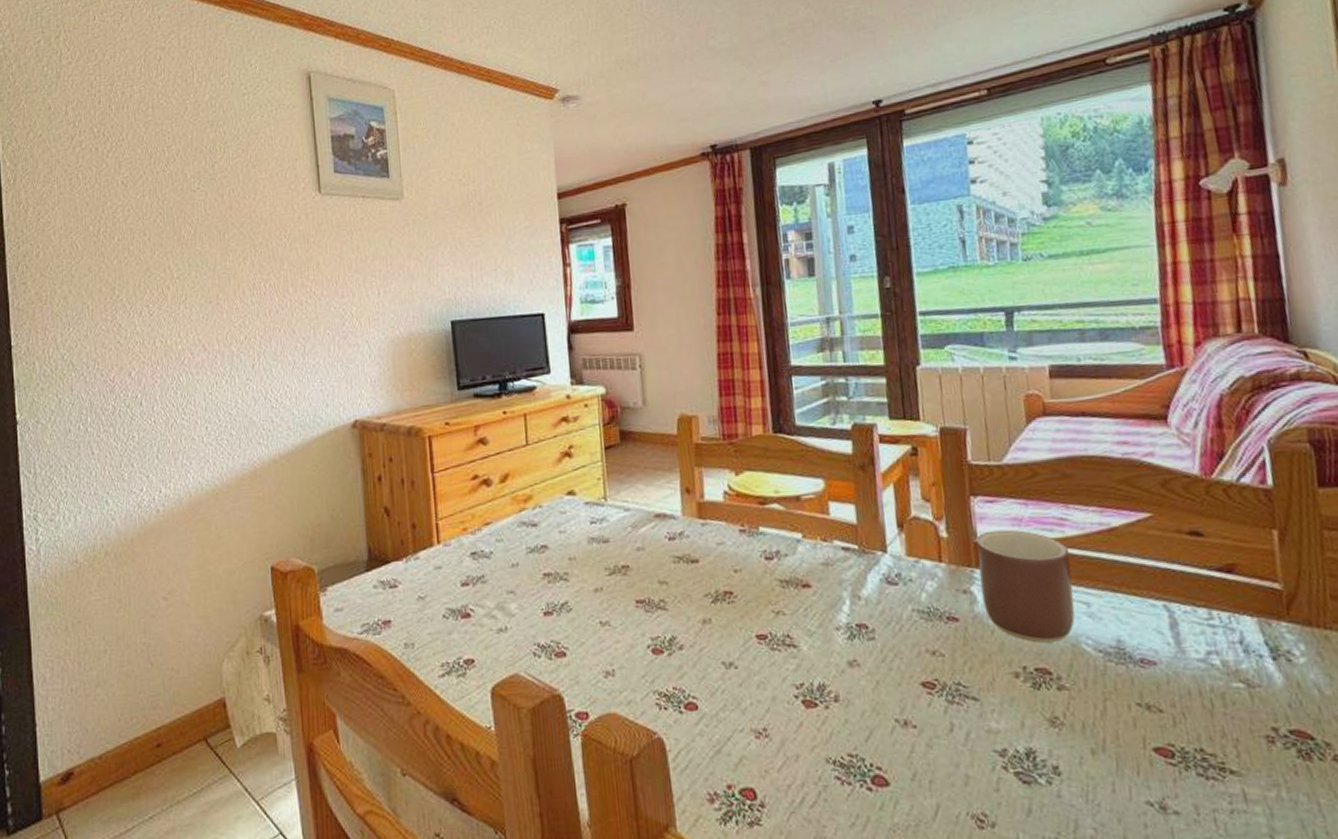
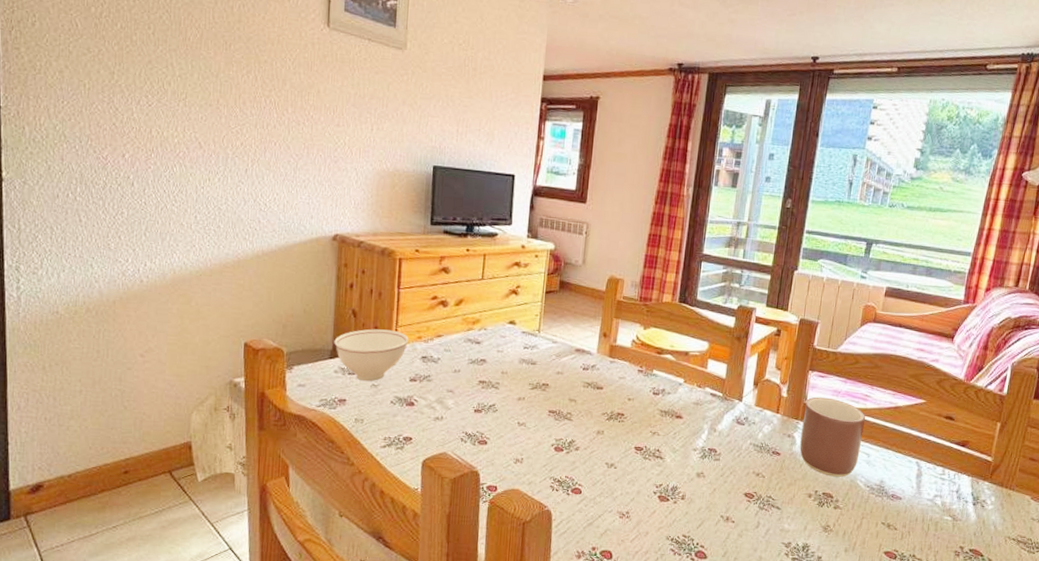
bowl: none [368,525,453,595] -> present [334,329,409,382]

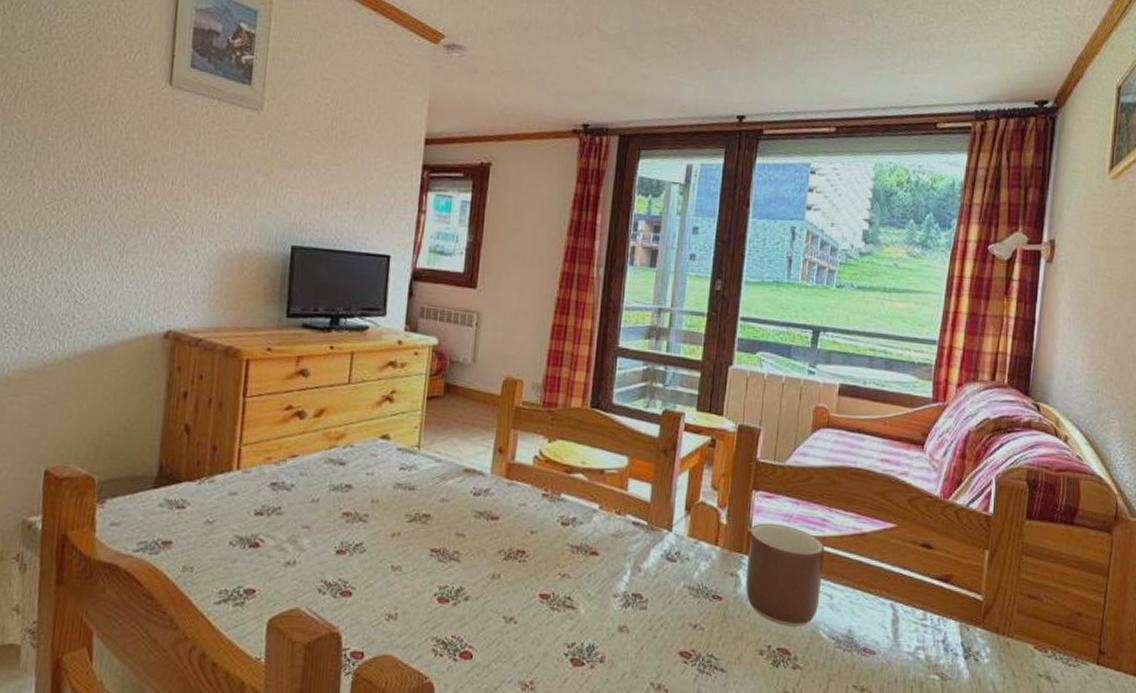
bowl: present [334,329,409,382] -> none [160,448,255,517]

